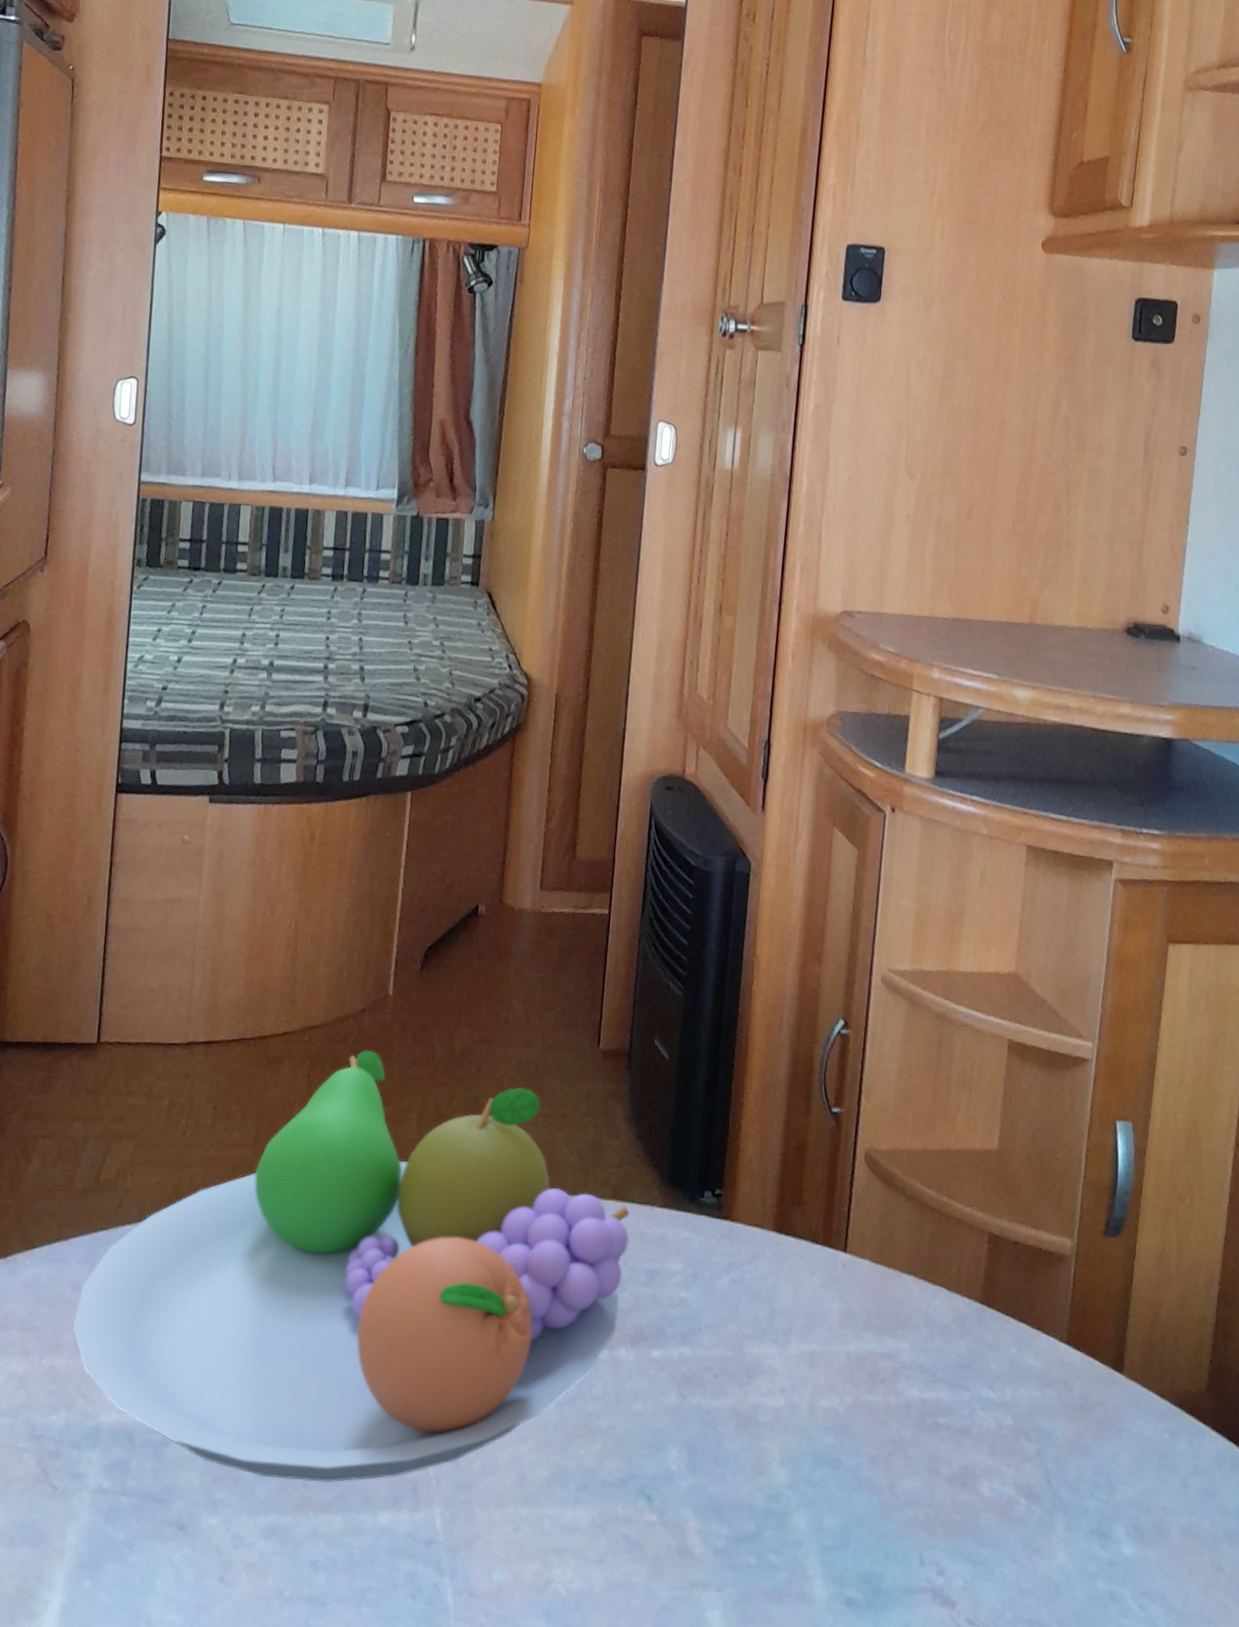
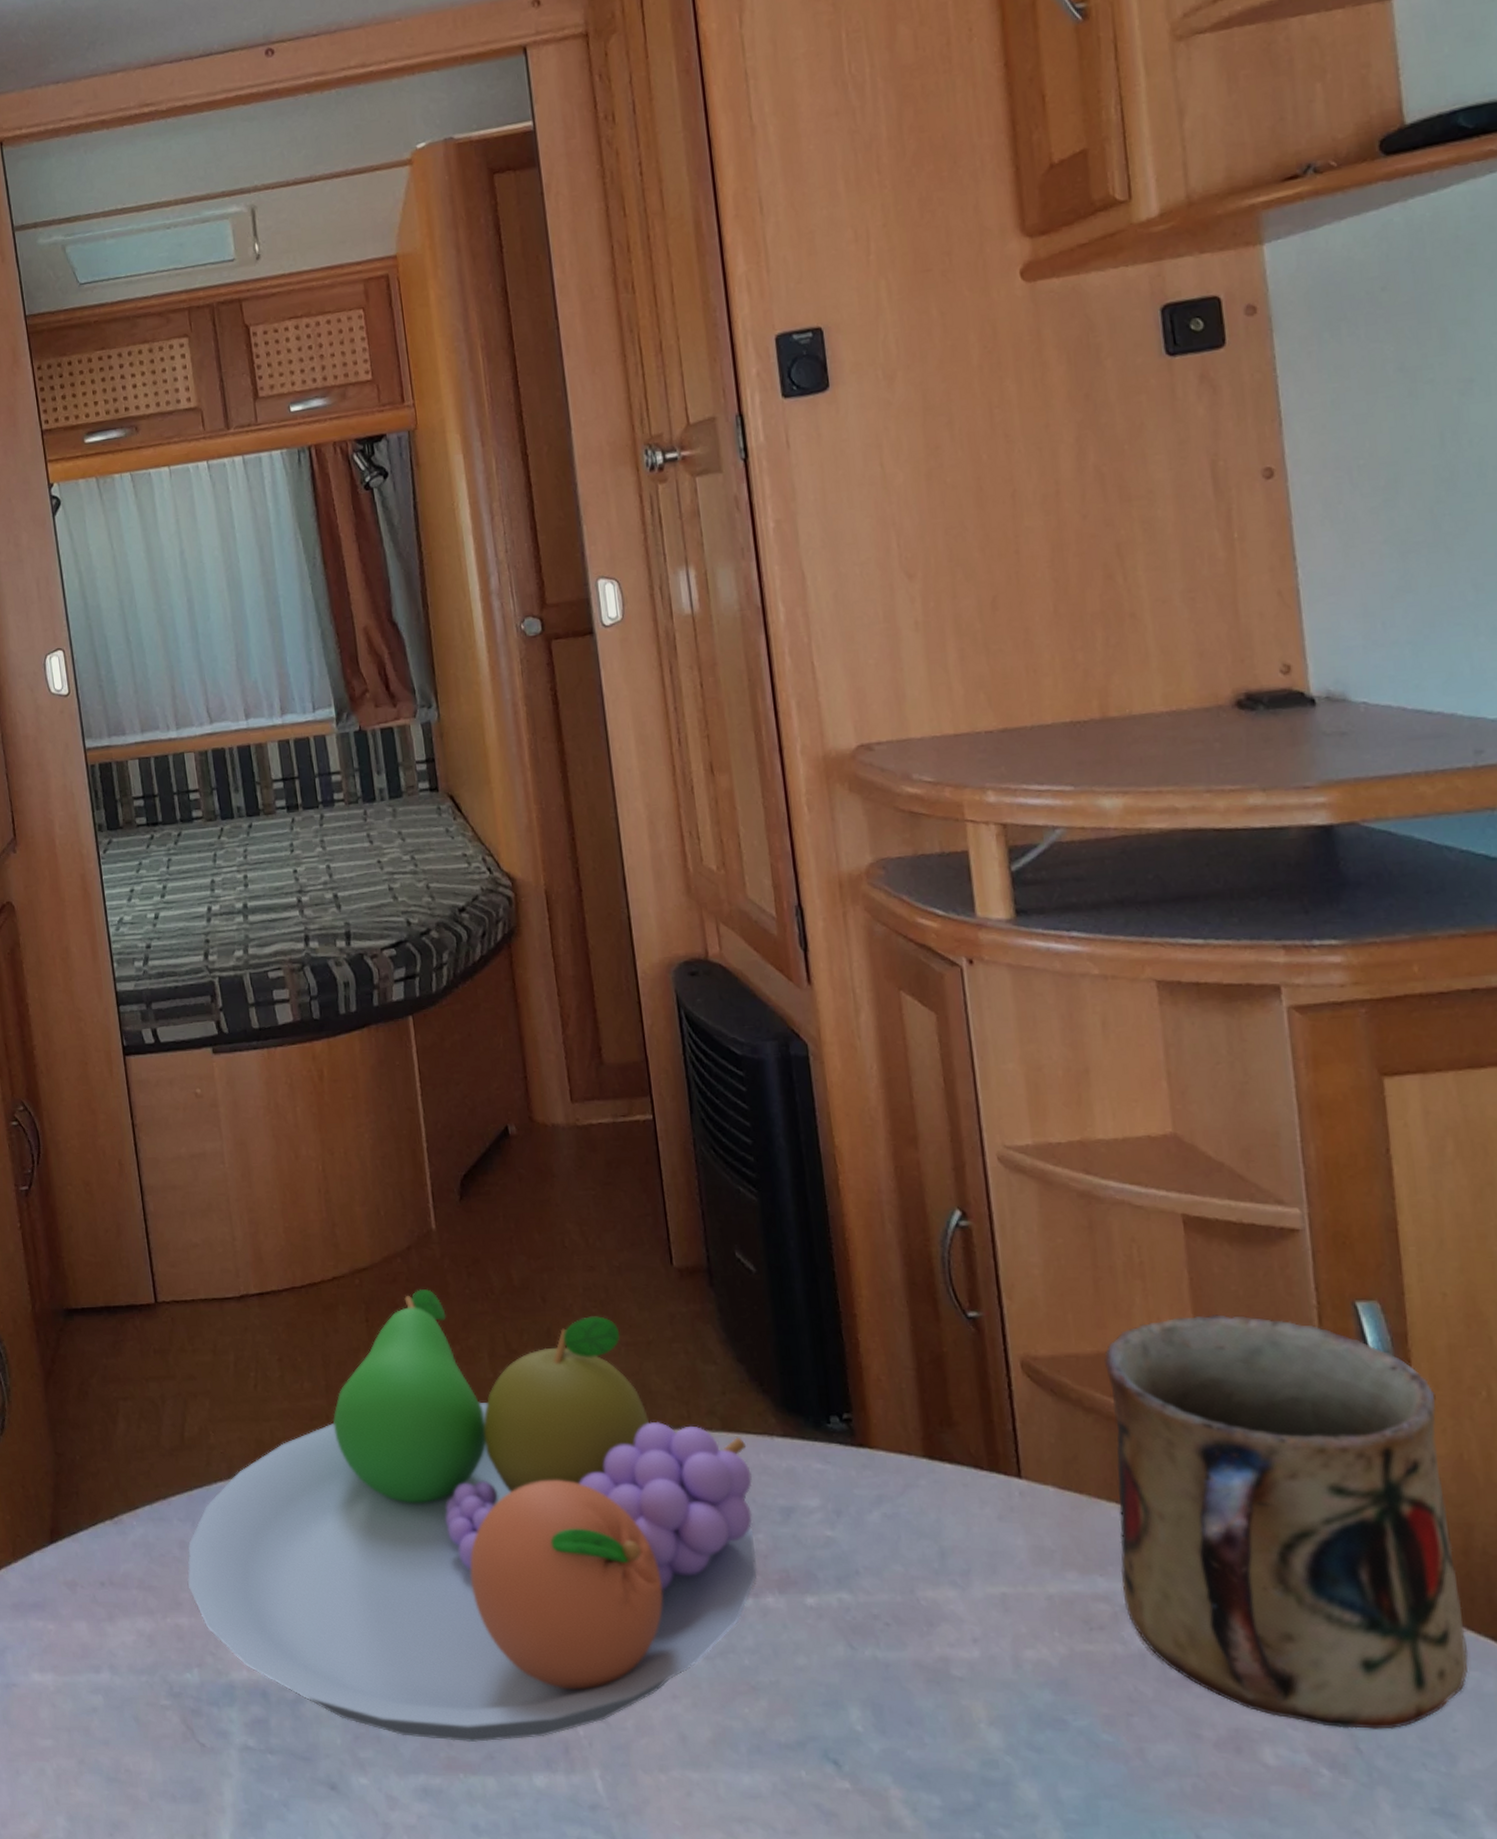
mug: none [904,1124,1156,1466] -> present [1103,1314,1468,1729]

